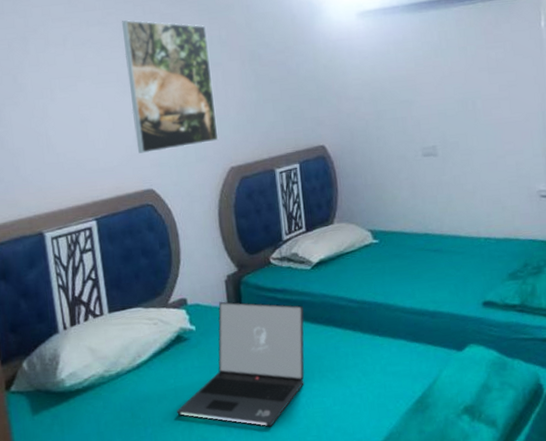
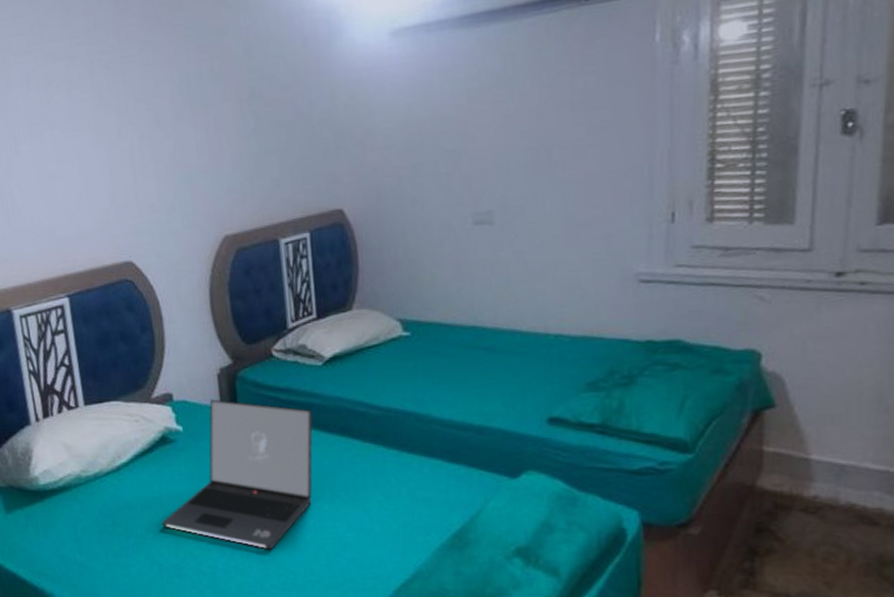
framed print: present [121,20,219,153] -> none [92,50,210,218]

